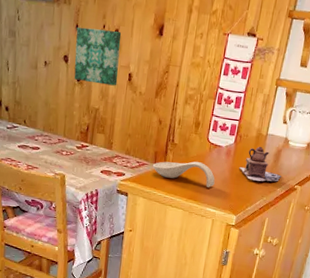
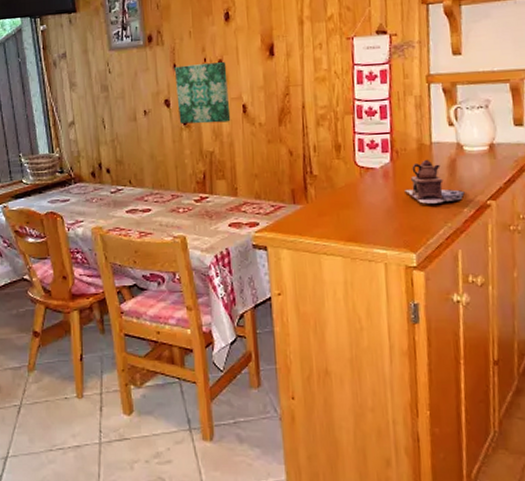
spoon rest: present [153,161,215,188] -> none [292,193,377,222]

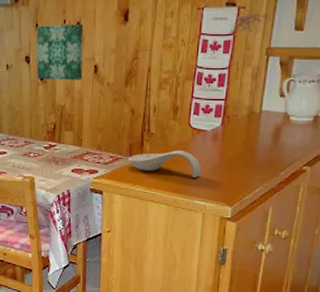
spoon rest: none [292,193,377,222] -> present [129,150,202,177]
teapot: present [405,159,465,204] -> none [230,125,284,165]

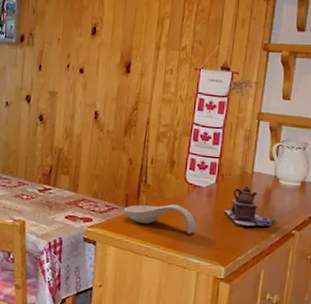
wall art: present [36,23,84,80] -> none [36,67,87,125]
teapot: none [230,125,284,165] -> present [224,185,274,227]

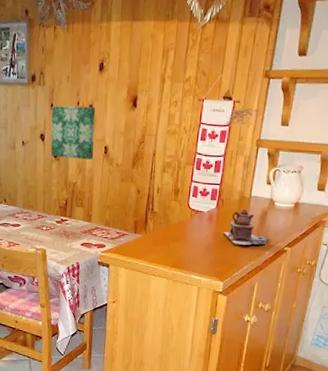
wall art: none [36,67,87,125] -> present [51,106,96,160]
spoon rest: present [124,204,197,234] -> none [133,229,199,254]

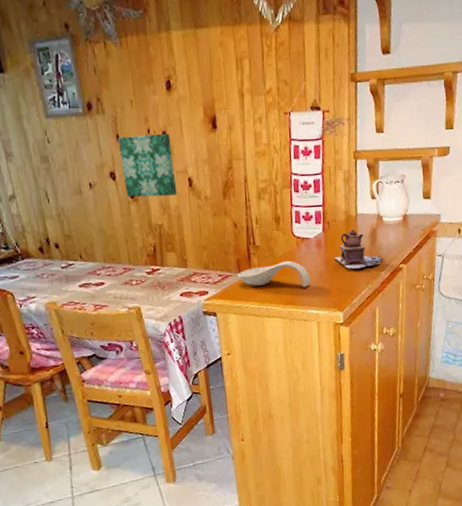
spoon rest: none [133,229,199,254] -> present [238,261,311,287]

